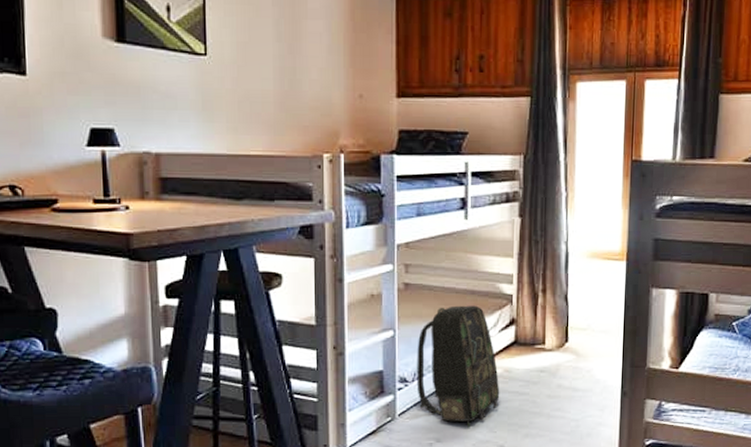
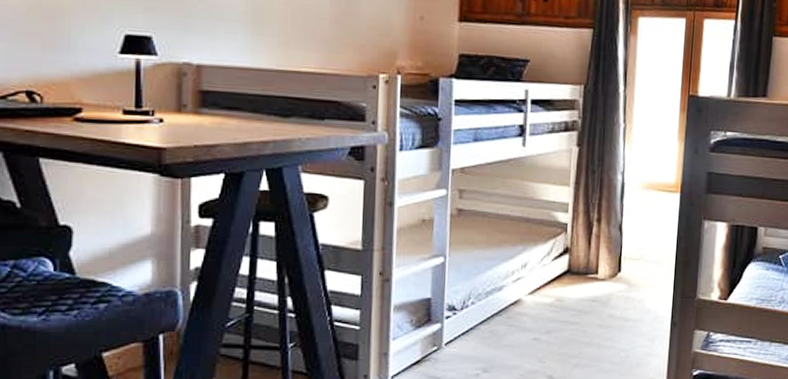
backpack: present [416,305,500,429] -> none [465,233,551,359]

